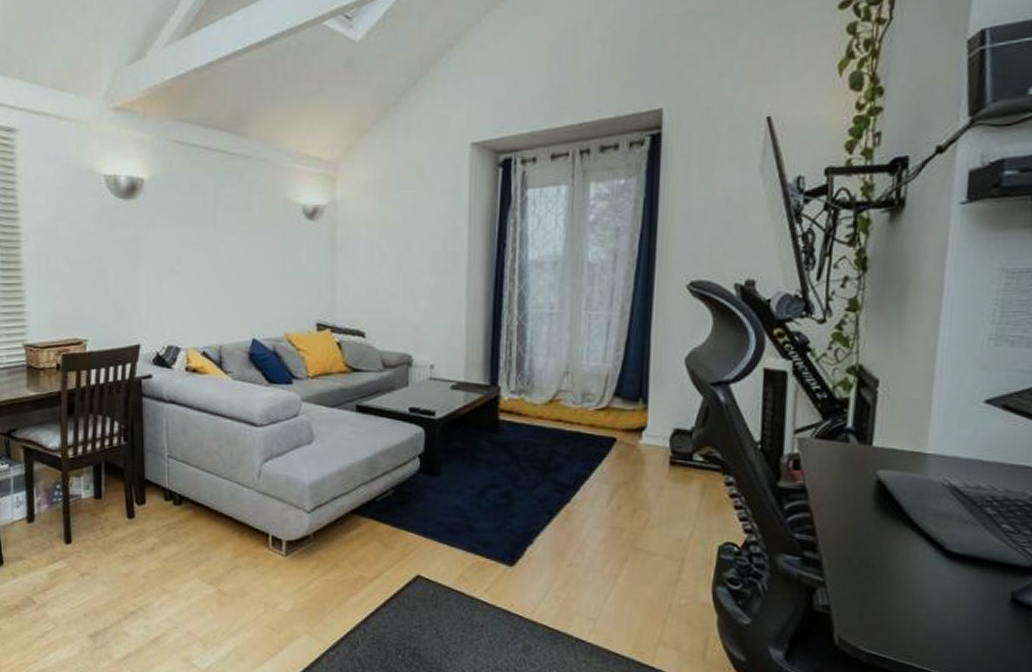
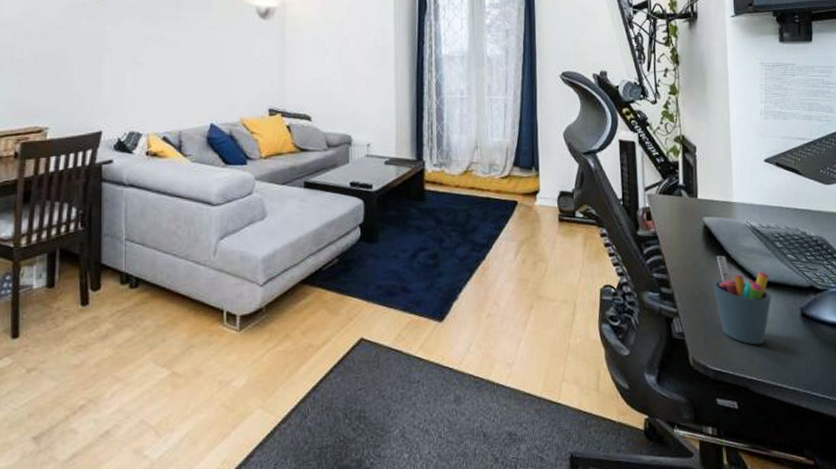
pen holder: none [880,518,969,631] -> present [713,255,772,345]

